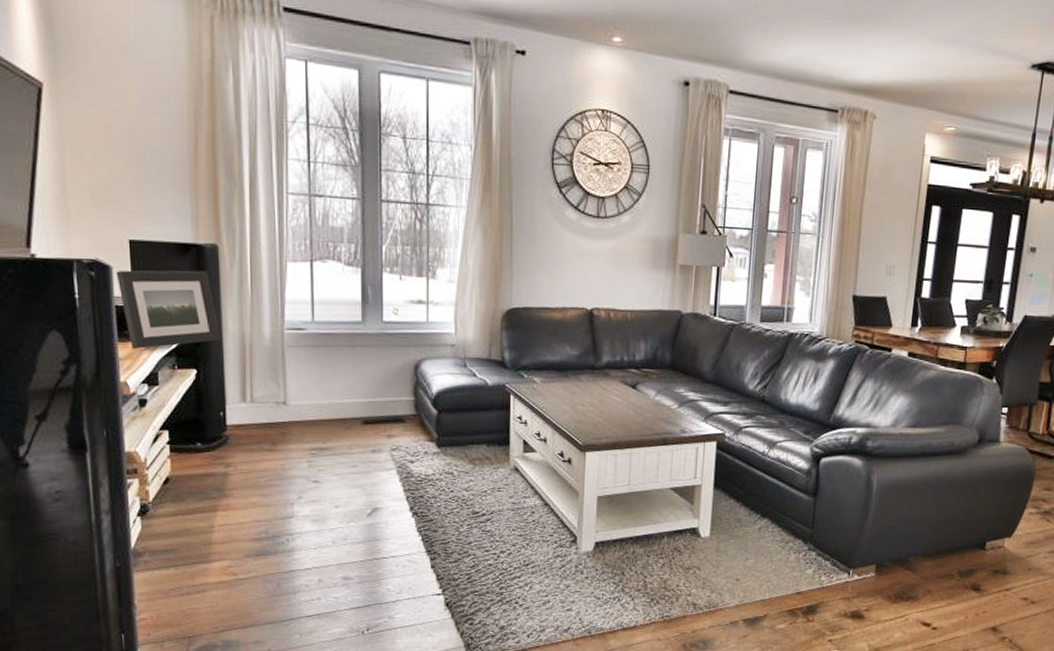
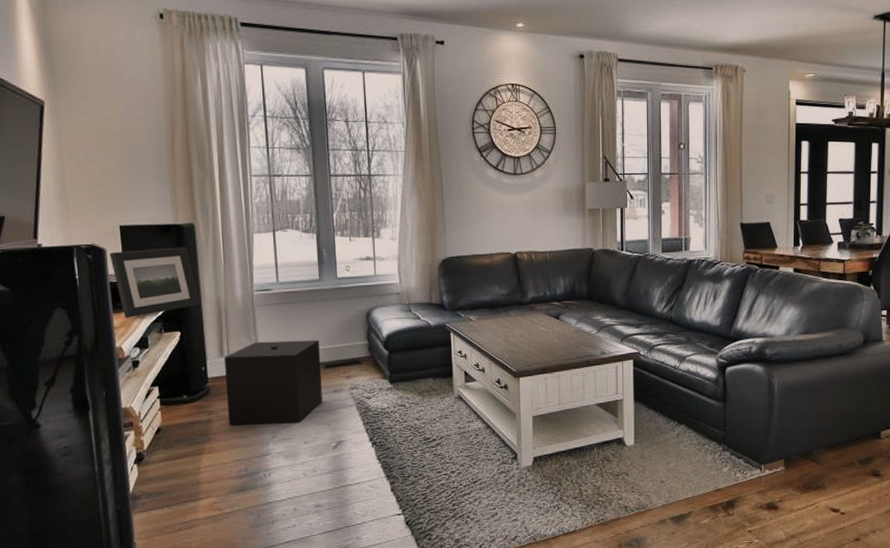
subwoofer: none [247,388,358,484] -> present [224,339,323,426]

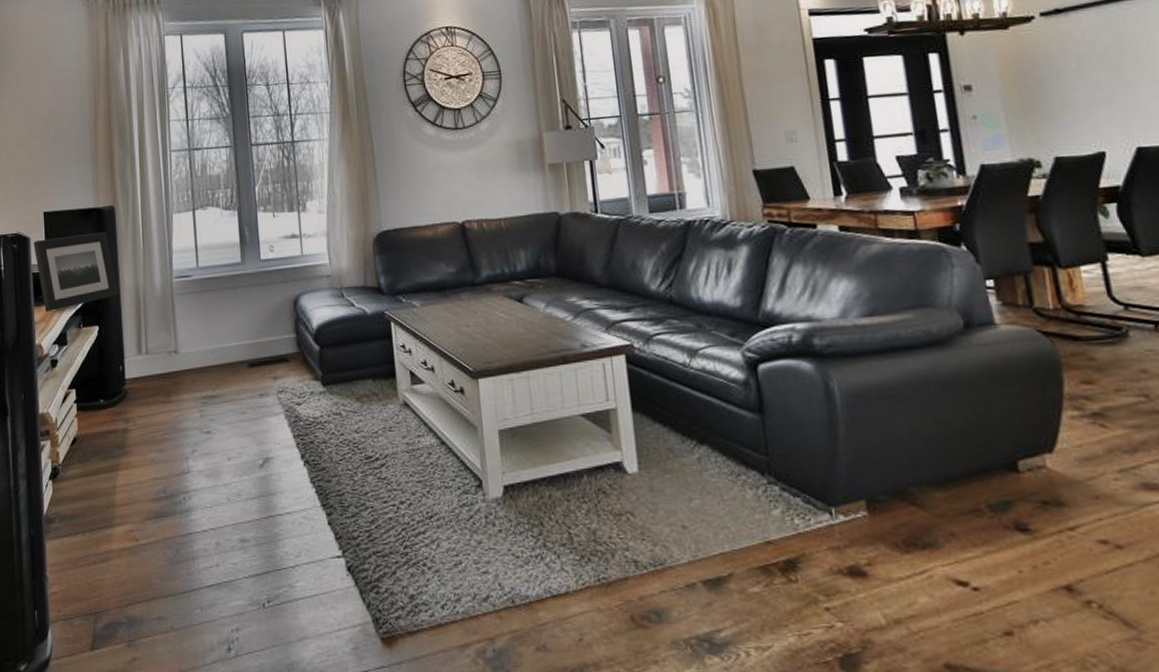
subwoofer: present [224,339,323,426] -> none [142,333,247,437]

